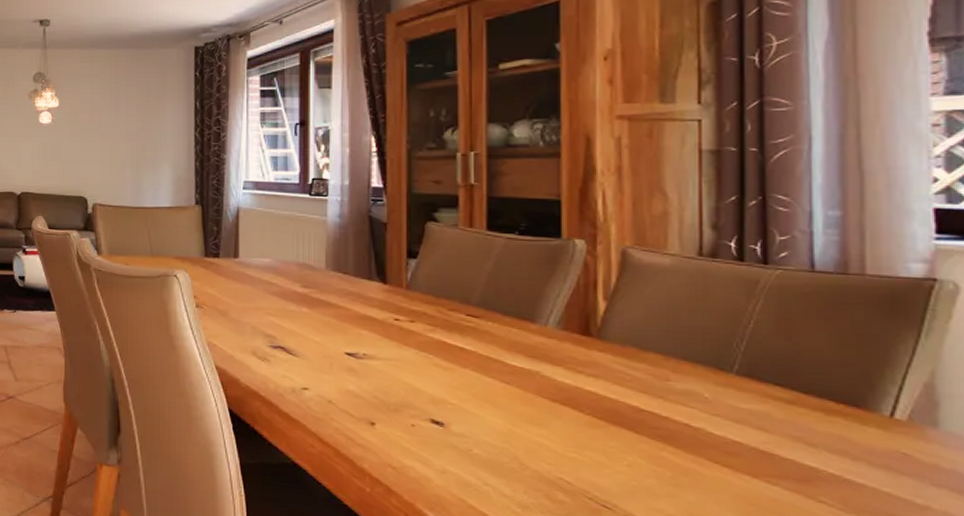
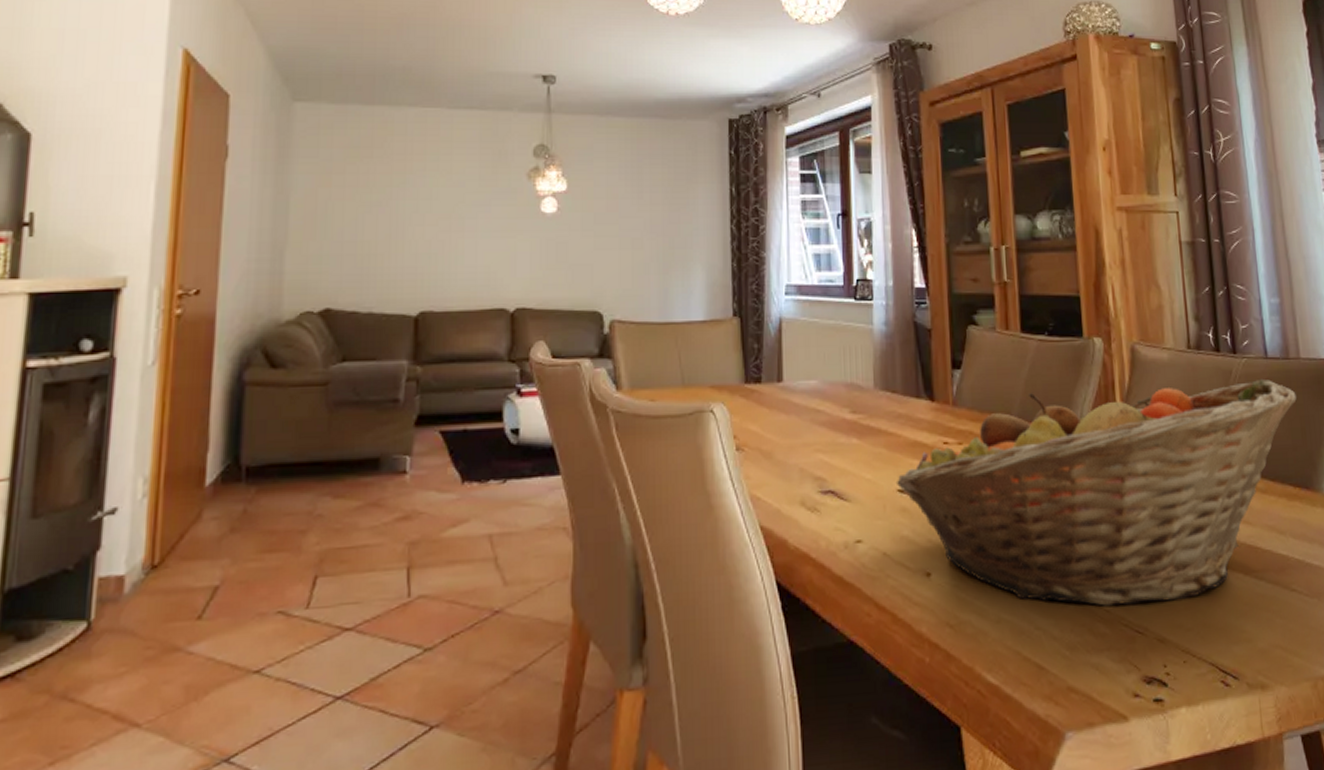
fruit basket: none [343,285,854,488] -> present [895,378,1297,606]

